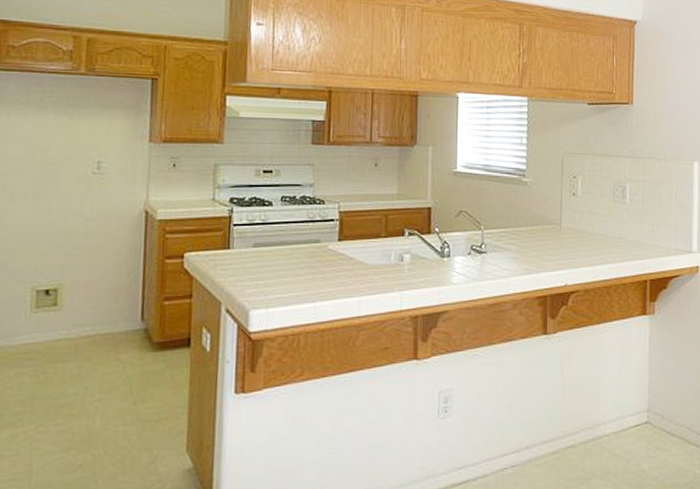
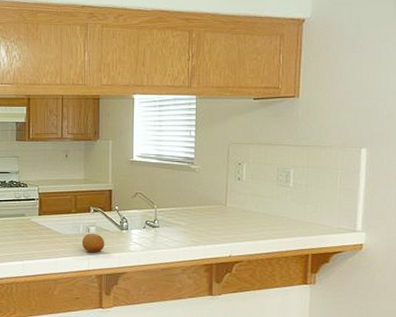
fruit: none [392,262,422,288] -> present [81,233,105,253]

